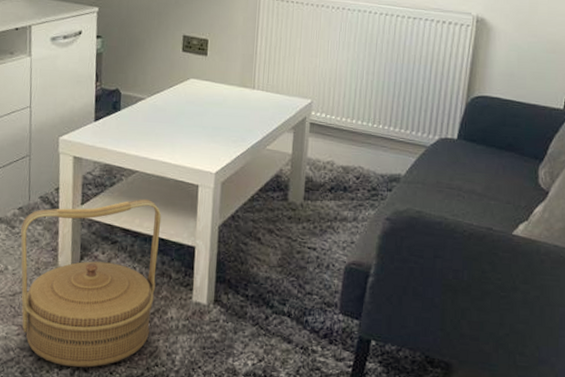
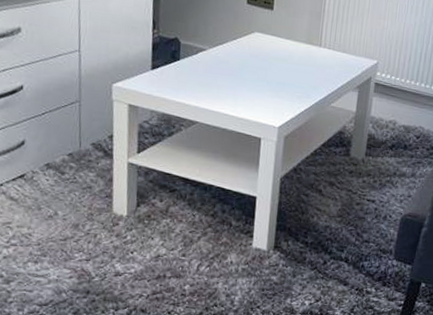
basket: present [20,199,162,368] -> none [71,150,223,308]

